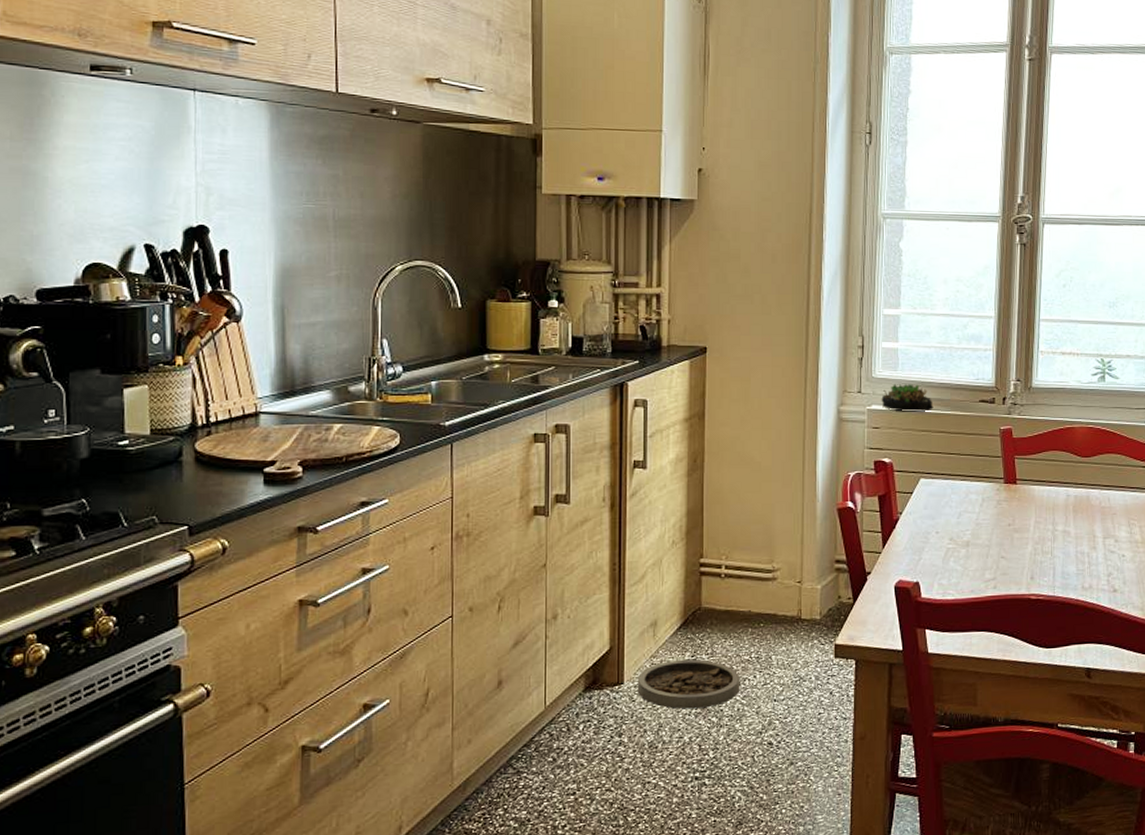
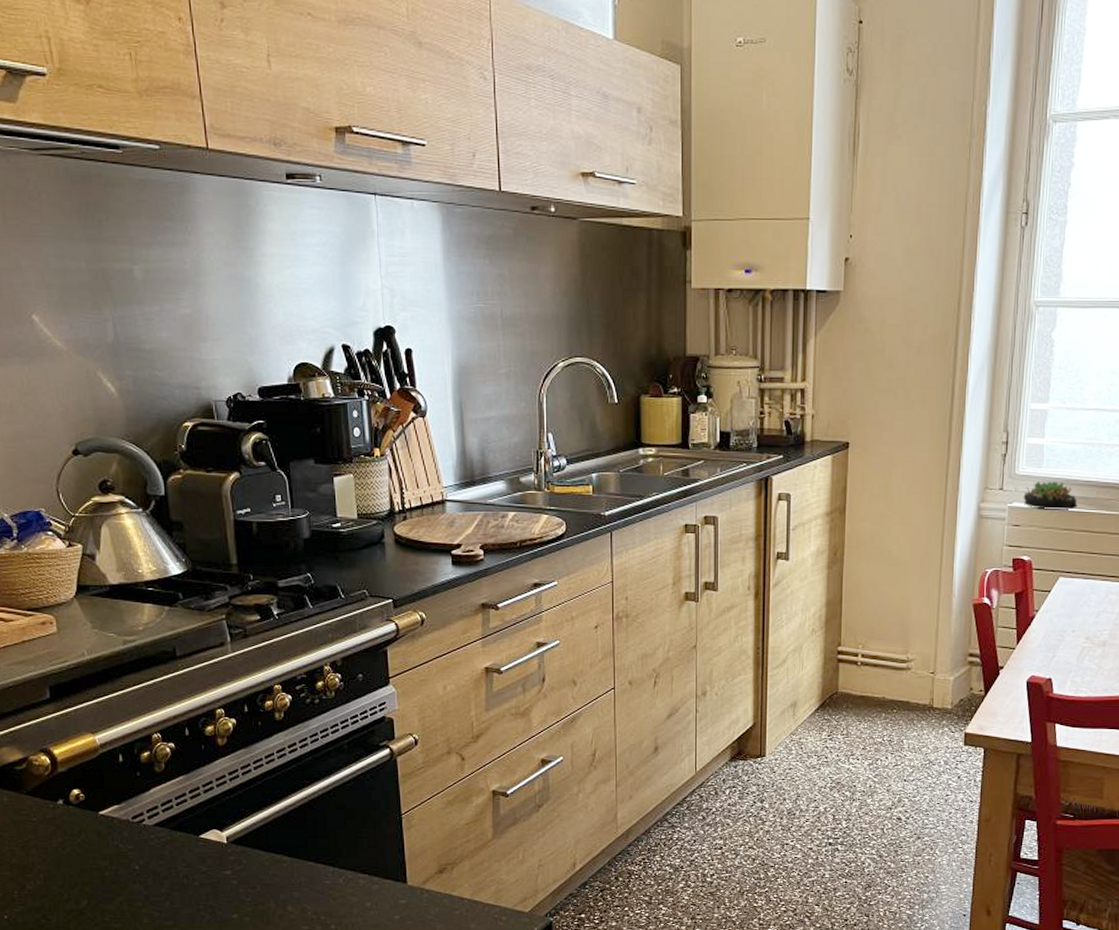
pet bowl: present [637,659,740,709] -> none [777,738,873,783]

